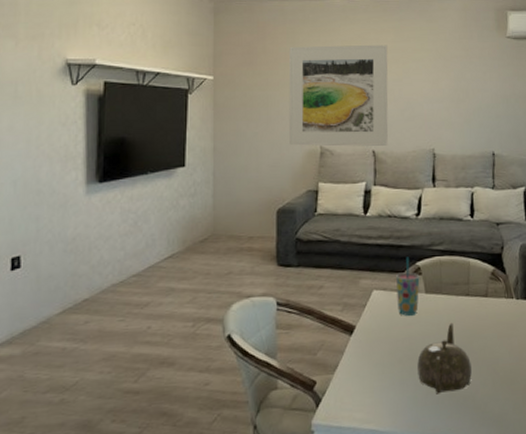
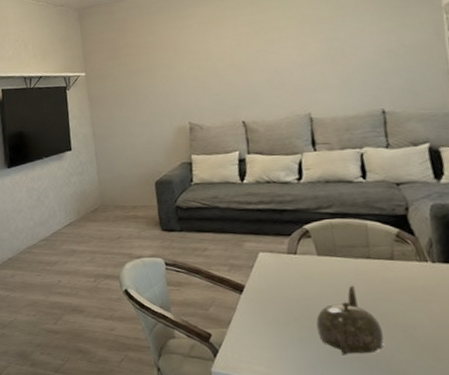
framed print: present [288,44,388,147] -> none [148,19,258,124]
cup: present [396,257,420,316] -> none [282,220,311,277]

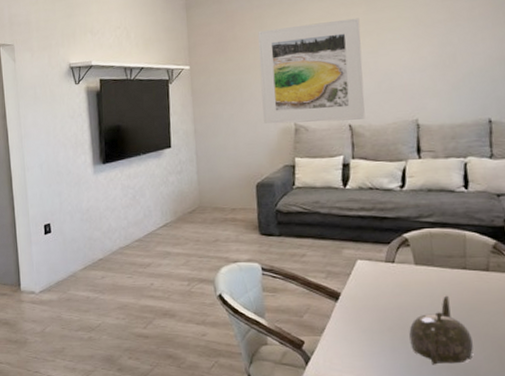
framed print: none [148,19,258,124] -> present [258,17,365,125]

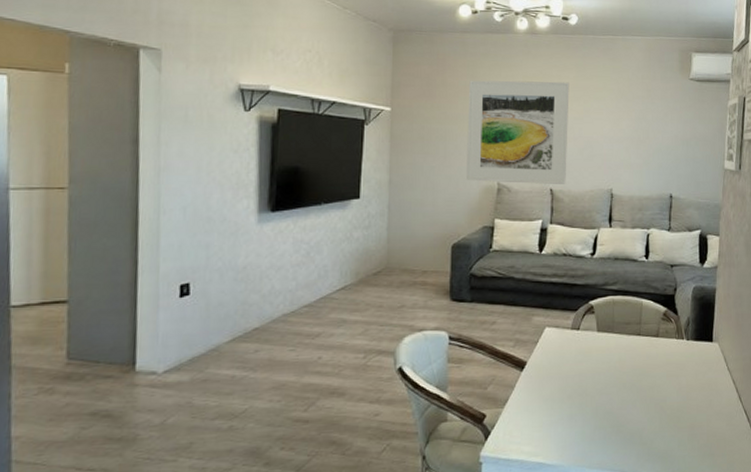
teapot: present [409,295,473,365] -> none [586,361,639,430]

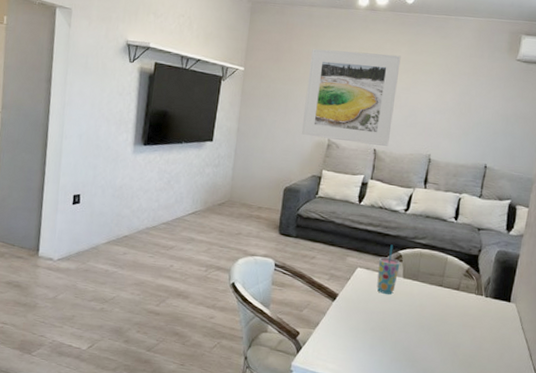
cup: none [569,295,592,353] -> present [377,245,400,294]

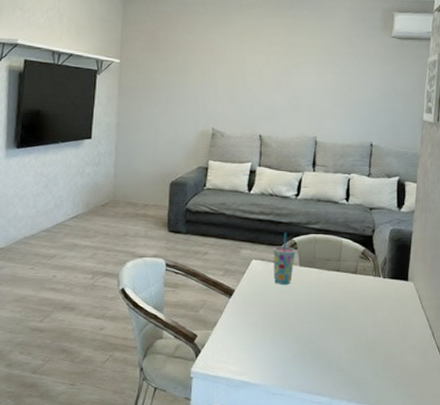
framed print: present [302,48,401,147] -> none [185,36,279,132]

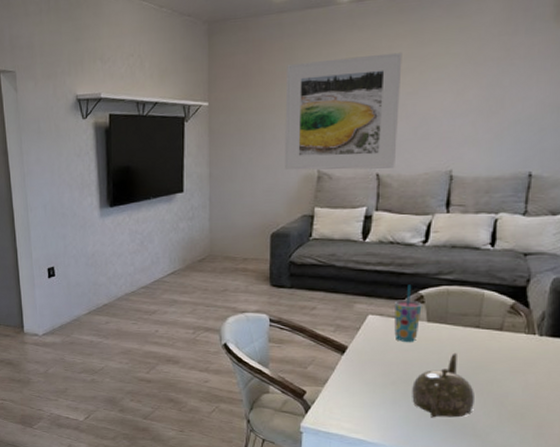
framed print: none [185,36,279,132] -> present [285,52,402,171]
teapot: none [288,294,337,356] -> present [412,352,474,418]

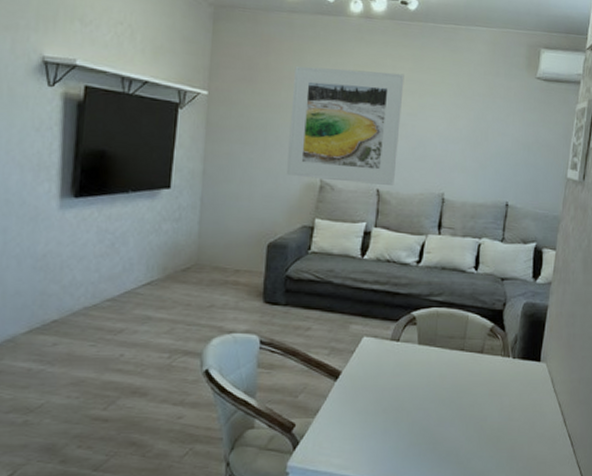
cup: present [394,284,422,342] -> none [387,305,414,366]
teapot: present [412,352,474,418] -> none [402,376,458,447]

